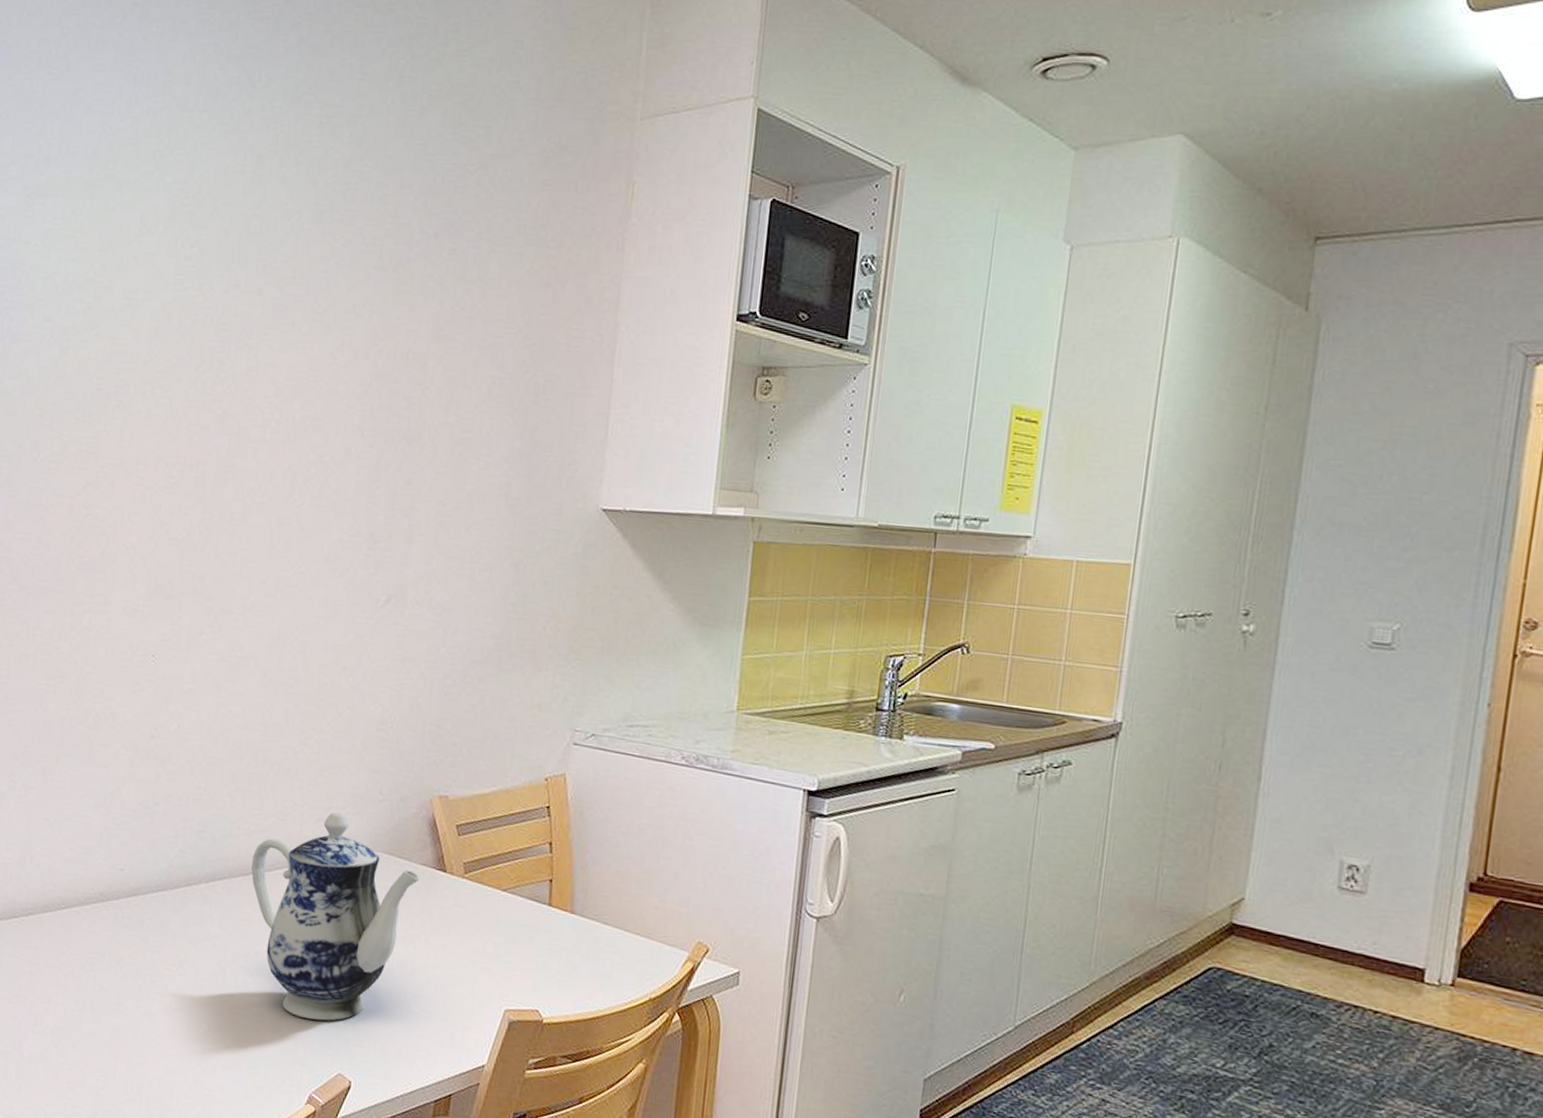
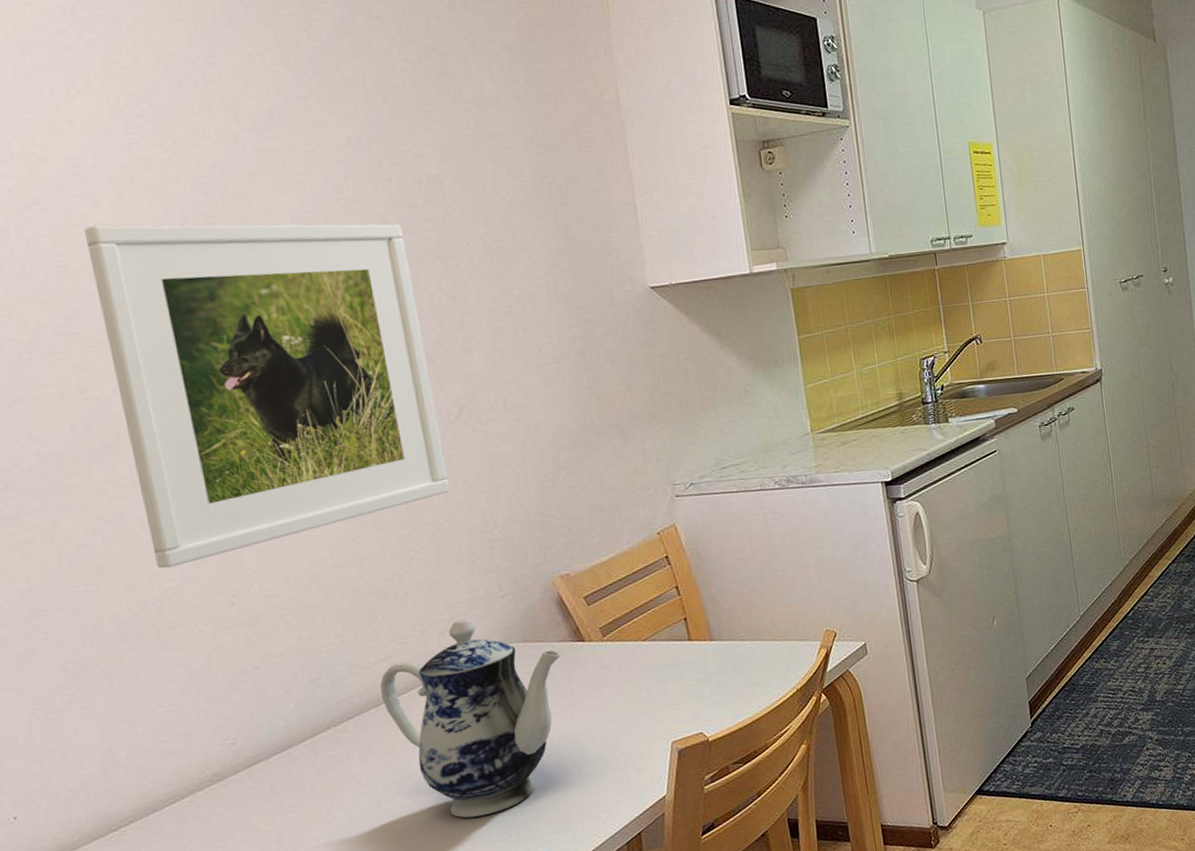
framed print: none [104,356,380,689] -> present [84,223,450,569]

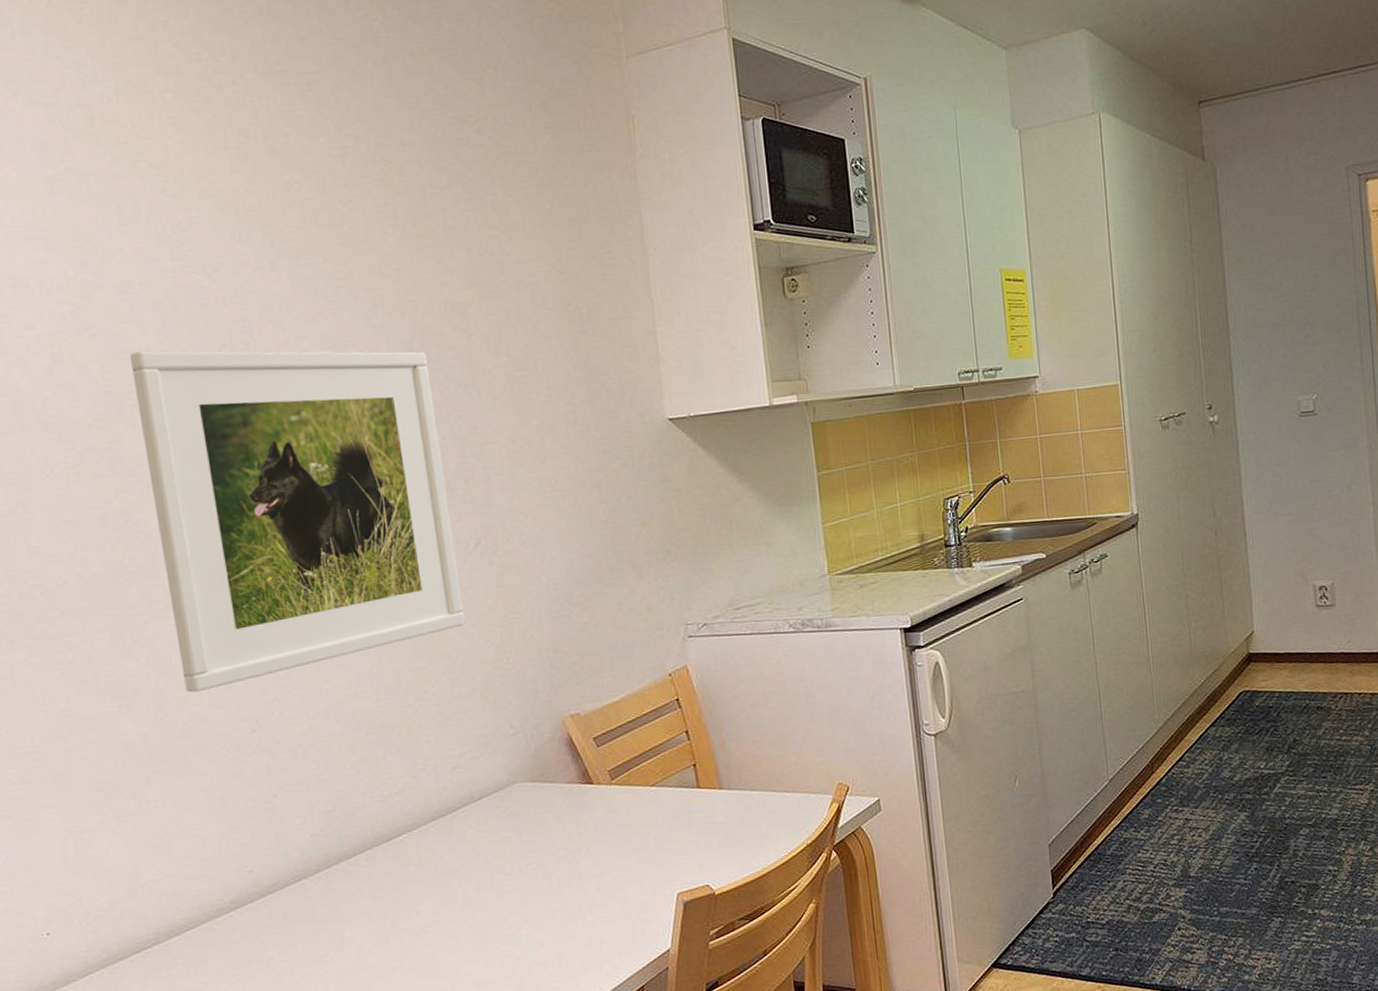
teapot: present [380,619,561,818] -> none [392,755,569,961]

